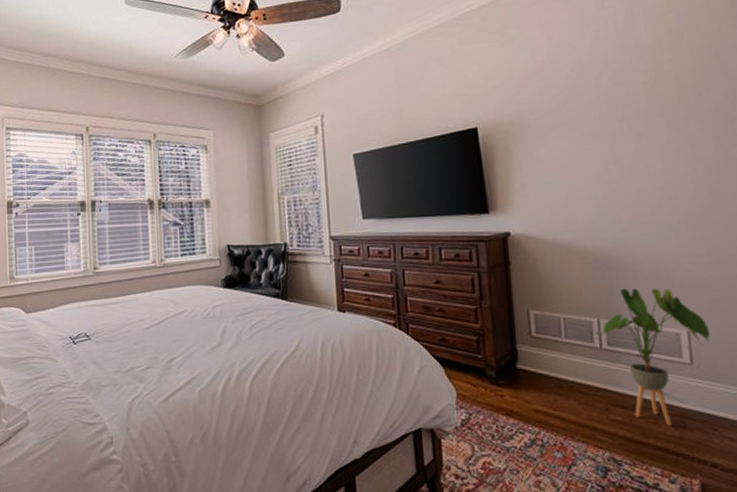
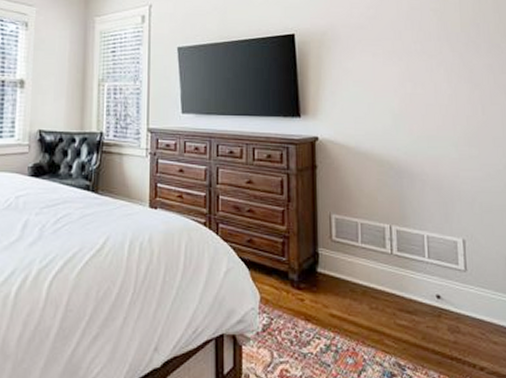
house plant: present [600,288,710,426] -> none [391,197,481,330]

